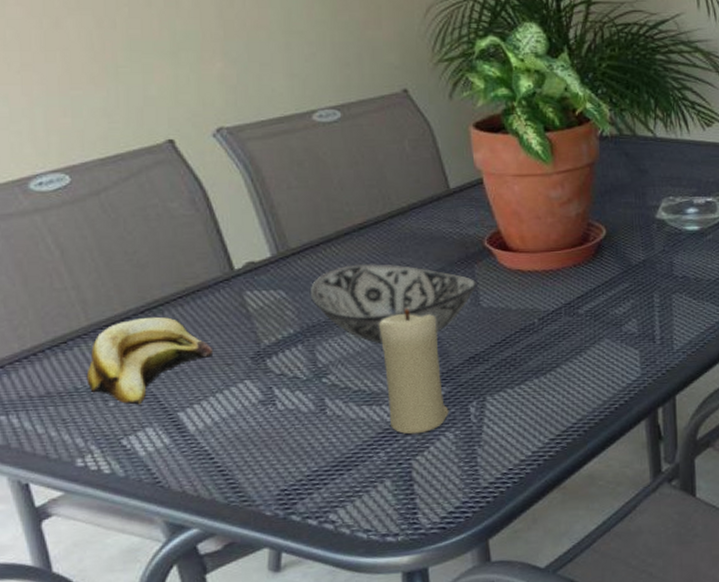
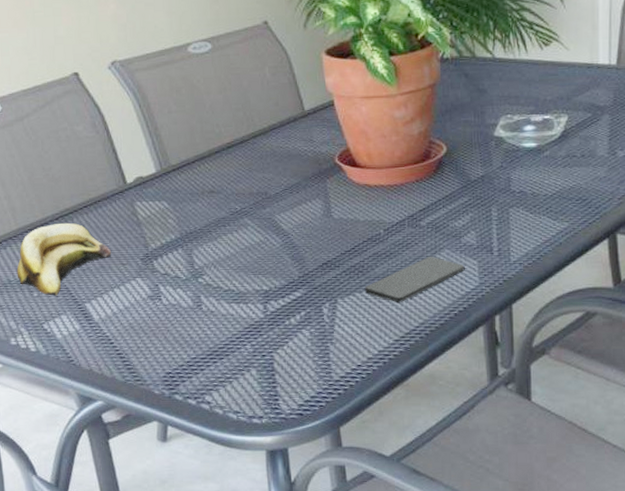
decorative bowl: present [309,262,477,344] -> none [187,177,329,250]
candle: present [379,309,449,435] -> none [245,219,305,330]
smartphone: none [516,347,626,399] -> present [364,257,465,303]

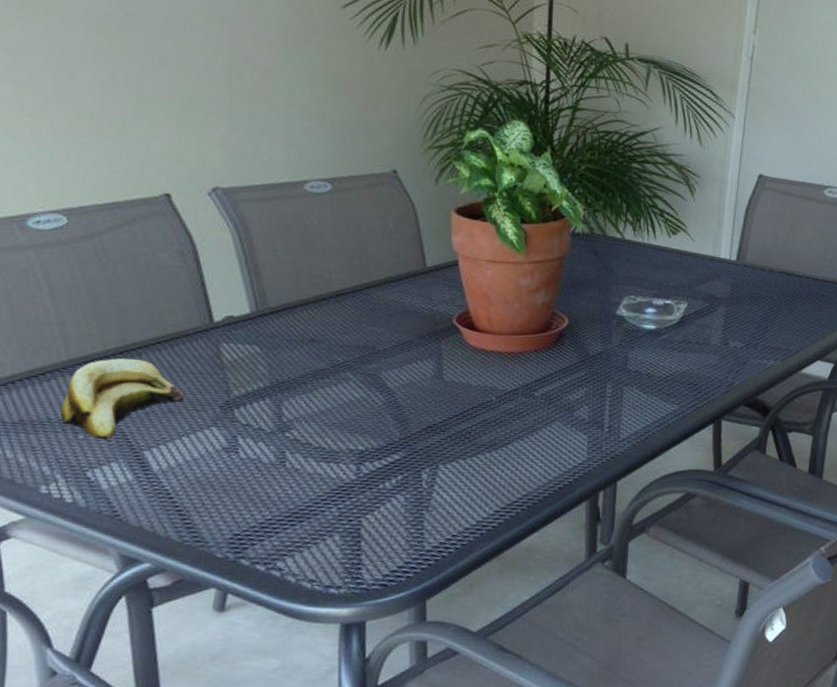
smartphone: present [364,257,465,303] -> none [468,428,575,473]

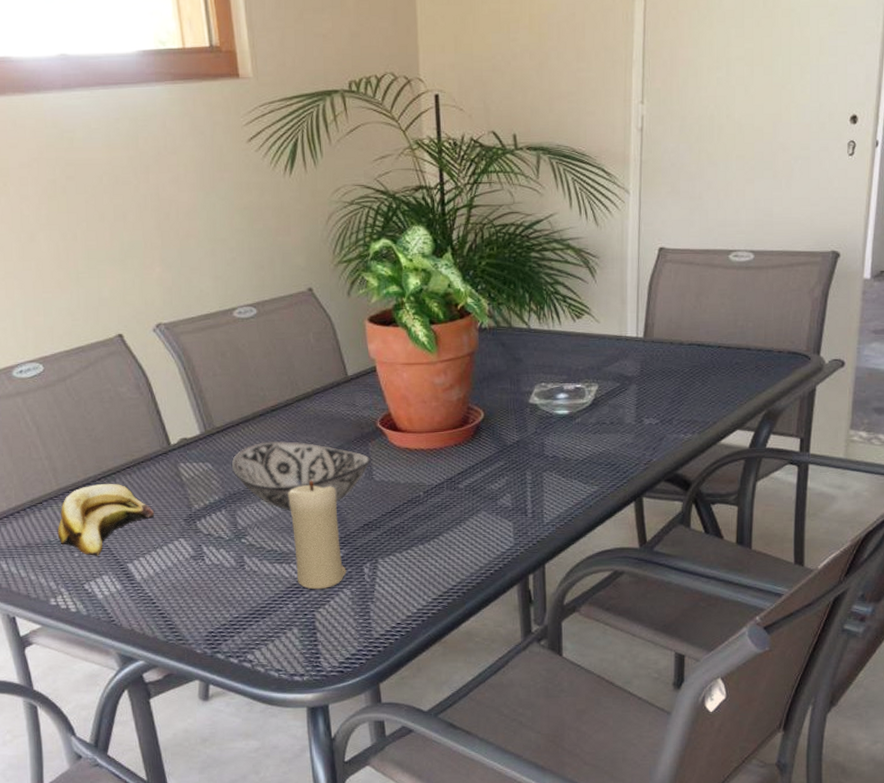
decorative bowl: none [282,327,443,406] -> present [231,440,371,511]
candle: none [345,375,402,494] -> present [288,481,346,590]

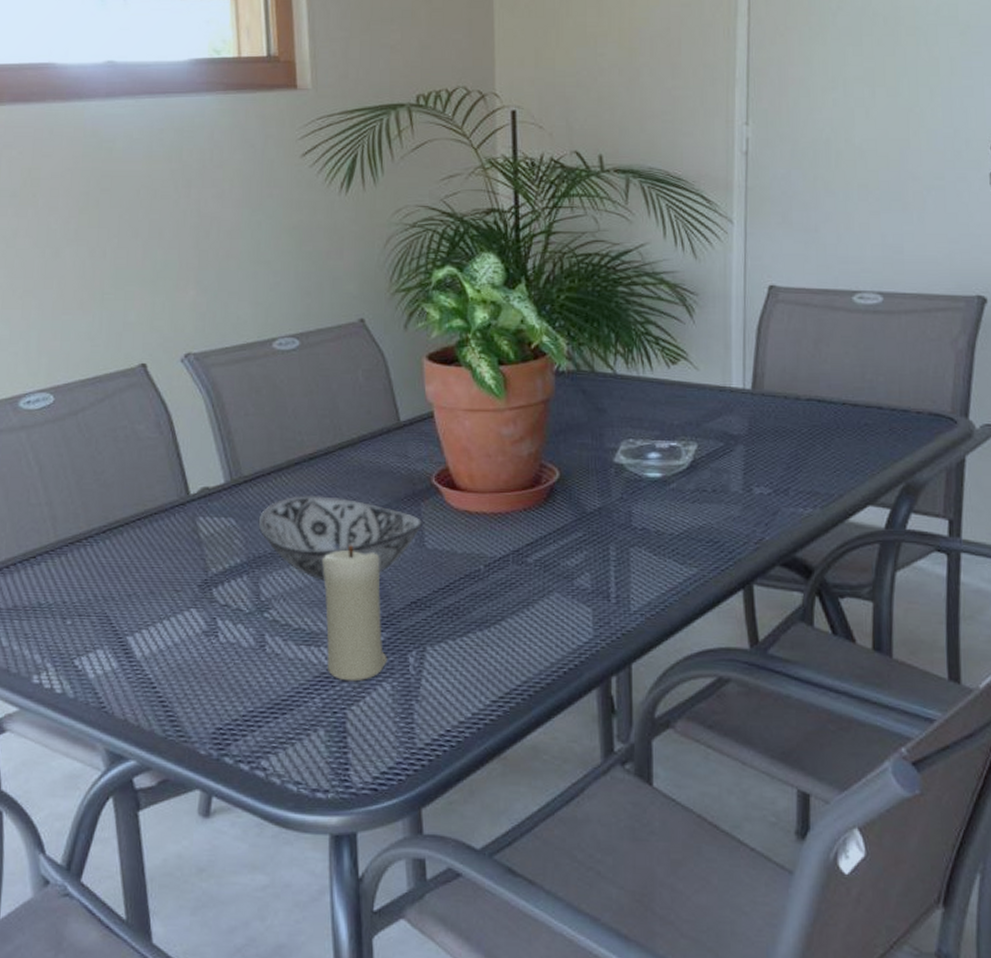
banana: present [57,484,155,556] -> none [49,538,165,625]

